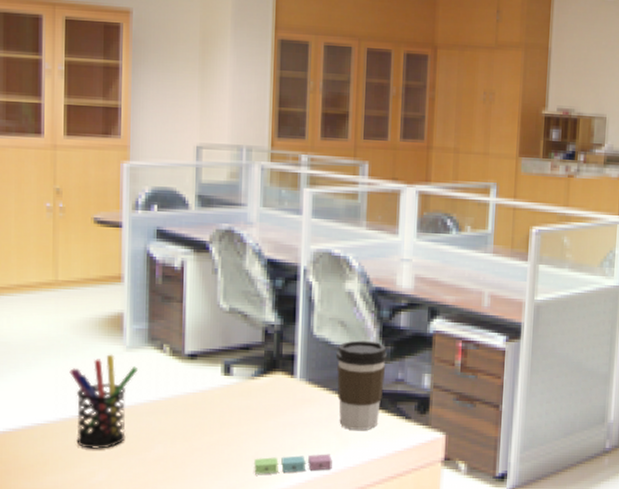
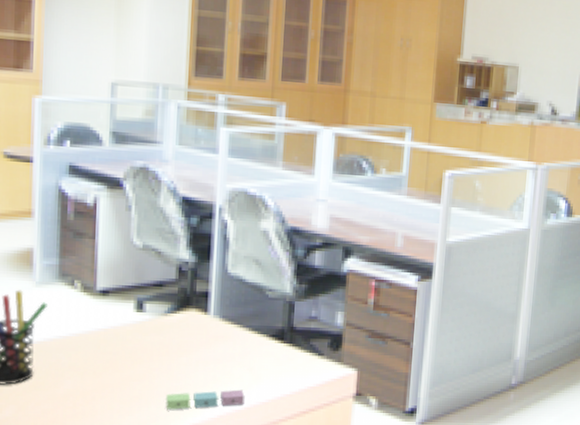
coffee cup: present [336,340,388,430] -> none [251,278,302,366]

